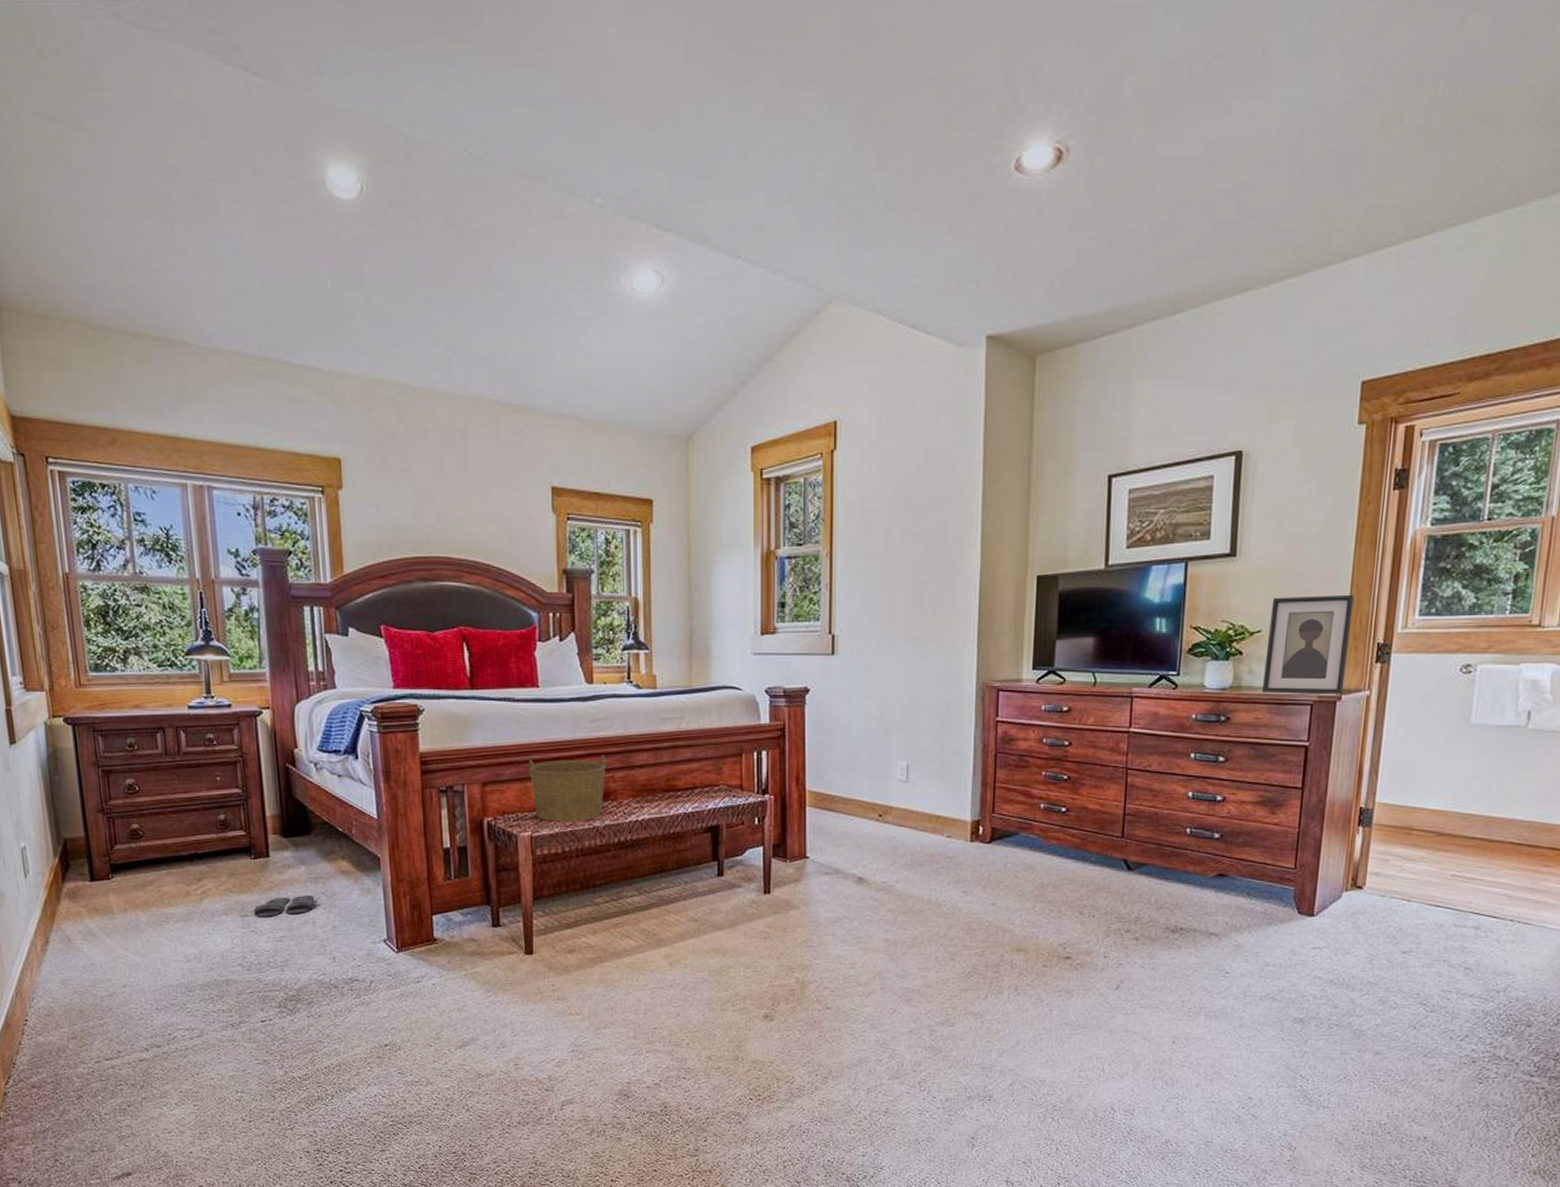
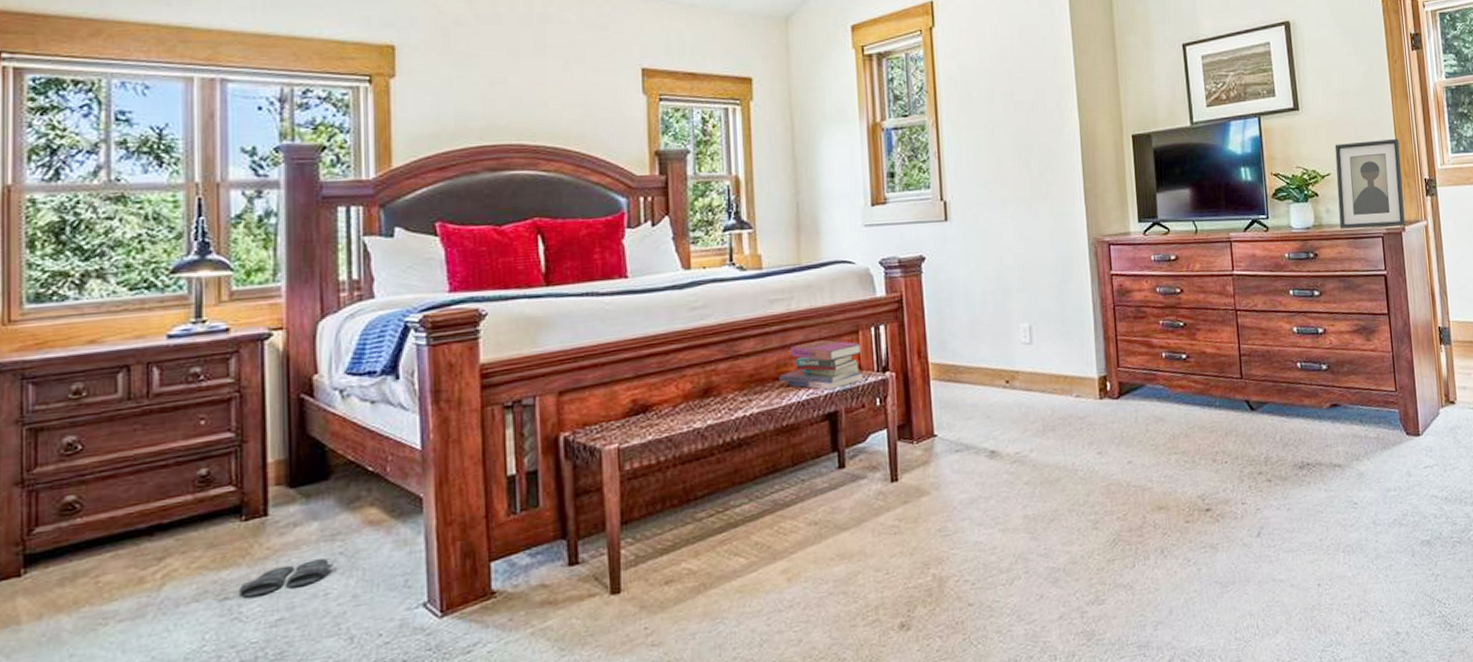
basket: present [528,755,606,822] -> none [614,346,708,429]
books: none [668,759,744,806] -> present [779,339,863,391]

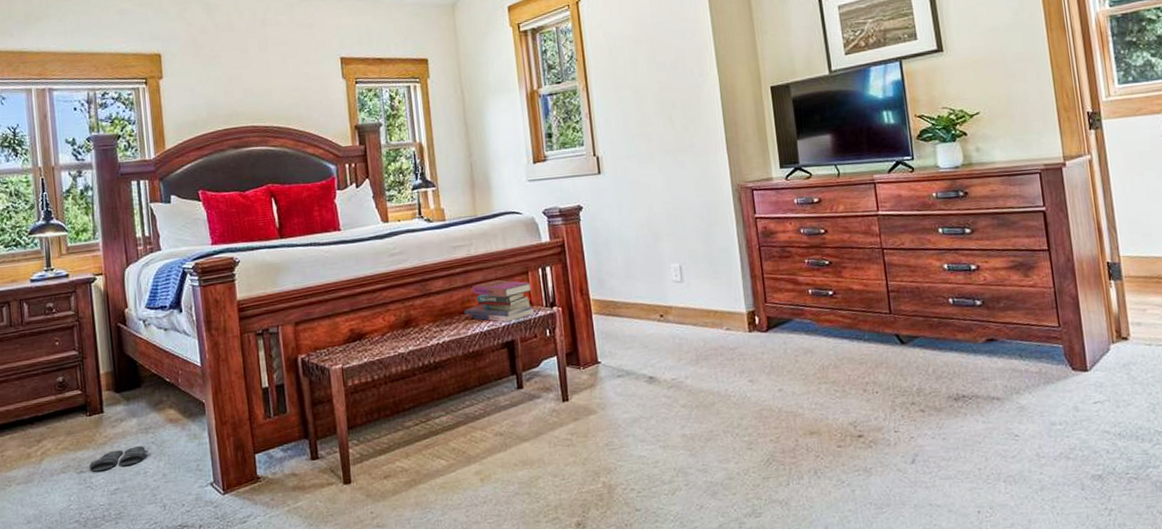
picture frame: present [1334,138,1406,229] -> none [983,72,1066,167]

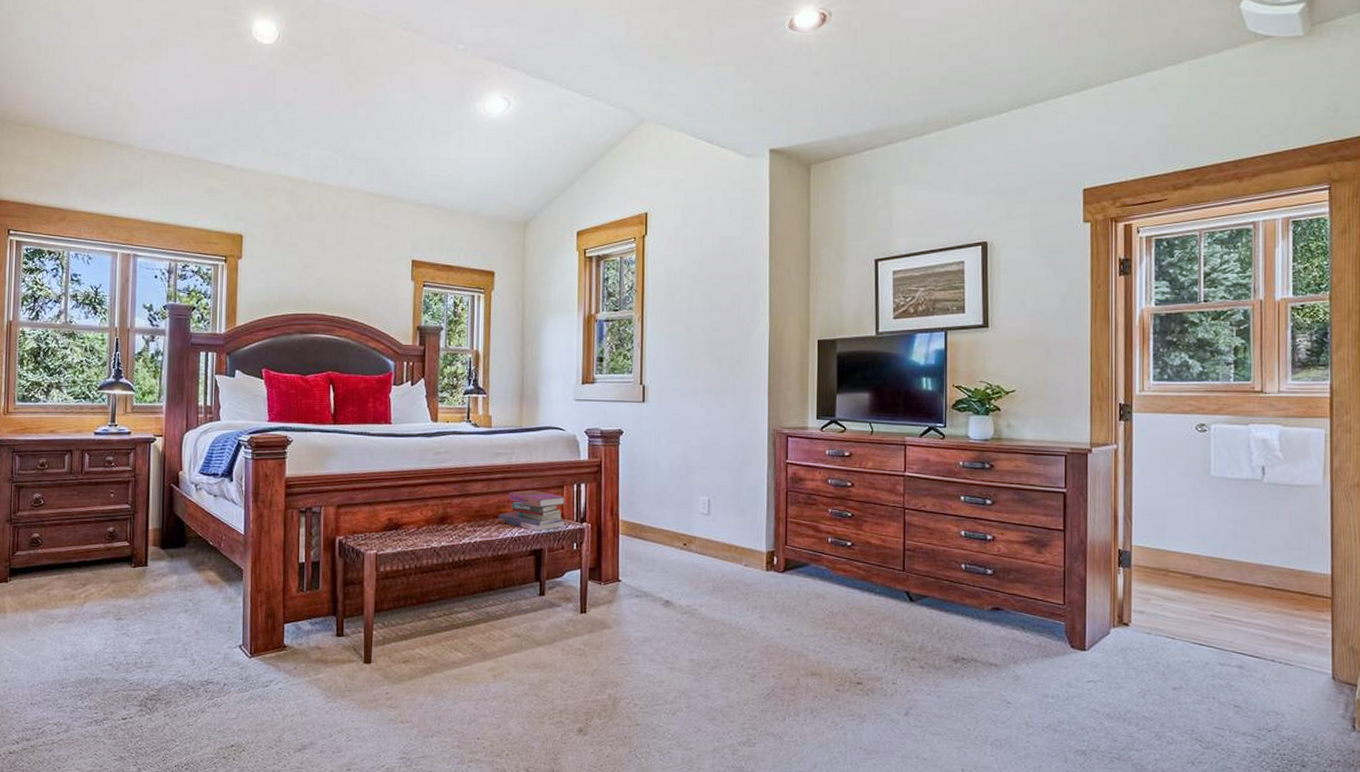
slippers: present [90,446,148,473] -> none [128,602,185,622]

